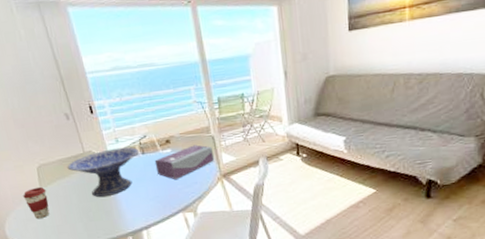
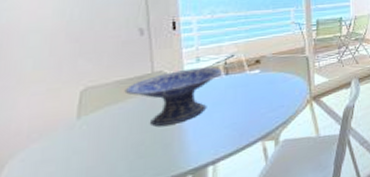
coffee cup: present [23,186,50,220] -> none [46,115,85,161]
tissue box: present [154,145,214,180] -> none [238,65,305,104]

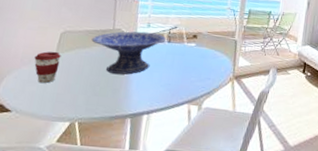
coffee cup: none [46,115,85,161] -> present [34,51,61,84]

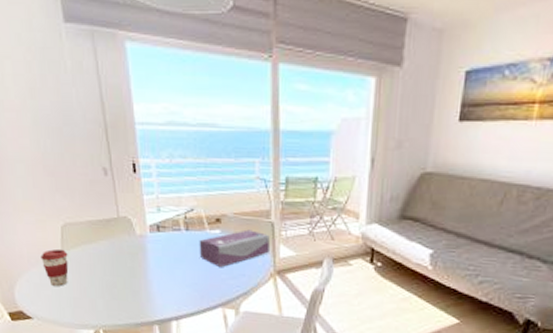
decorative bowl: present [91,31,166,75] -> none [96,218,182,273]
tissue box: none [176,44,233,73] -> present [199,229,269,268]

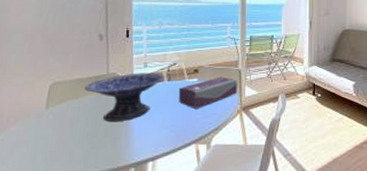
coffee cup: present [40,248,69,287] -> none [22,106,52,143]
decorative bowl: none [96,218,182,273] -> present [84,72,165,121]

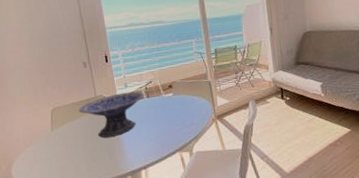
tissue box: present [178,76,237,110] -> none [157,89,210,122]

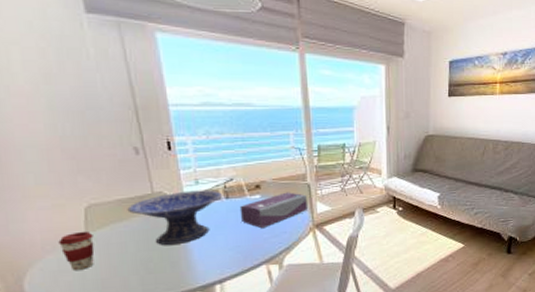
coffee cup: none [34,128,57,160] -> present [58,231,95,271]
tissue box: none [157,89,210,122] -> present [239,192,307,229]

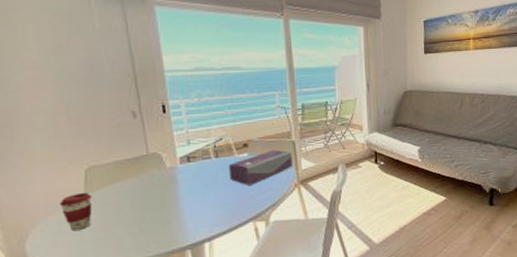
decorative bowl: present [127,190,222,245] -> none [124,149,212,204]

